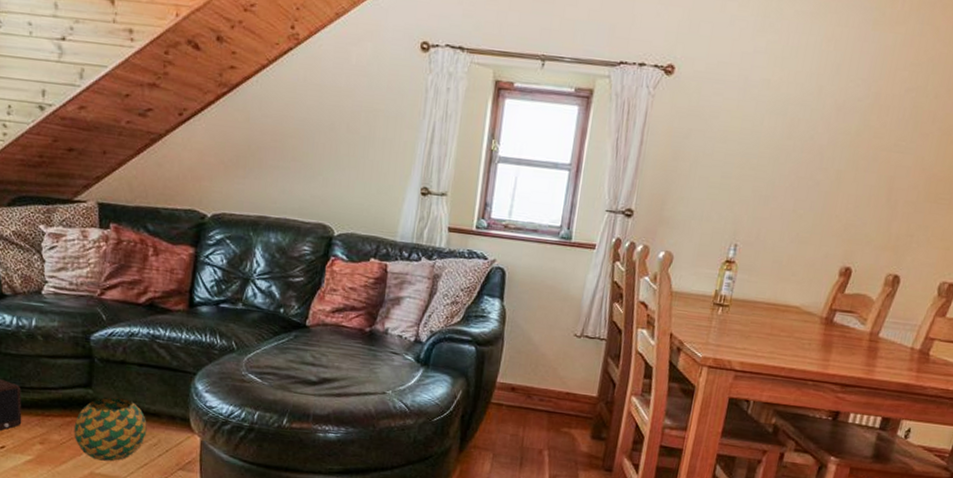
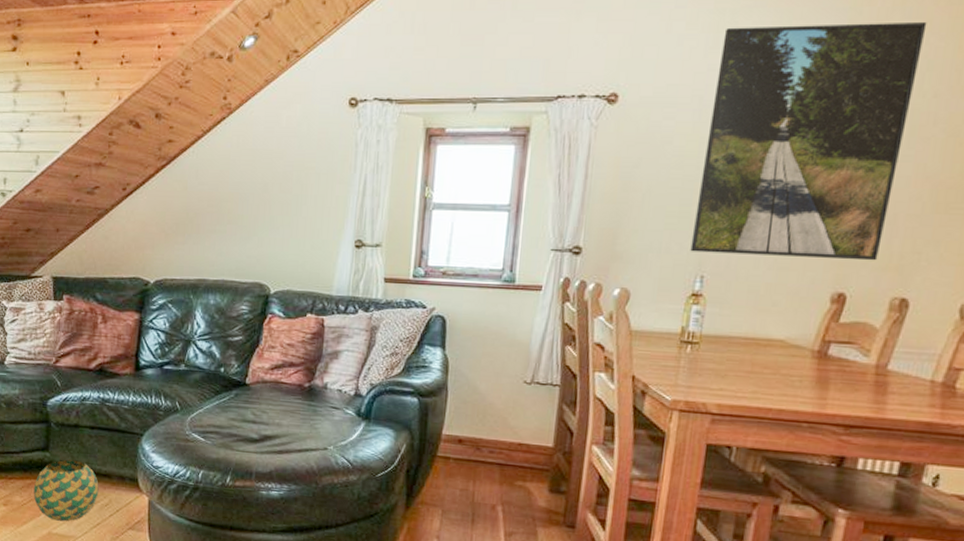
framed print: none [727,13,935,241] -> present [690,21,927,261]

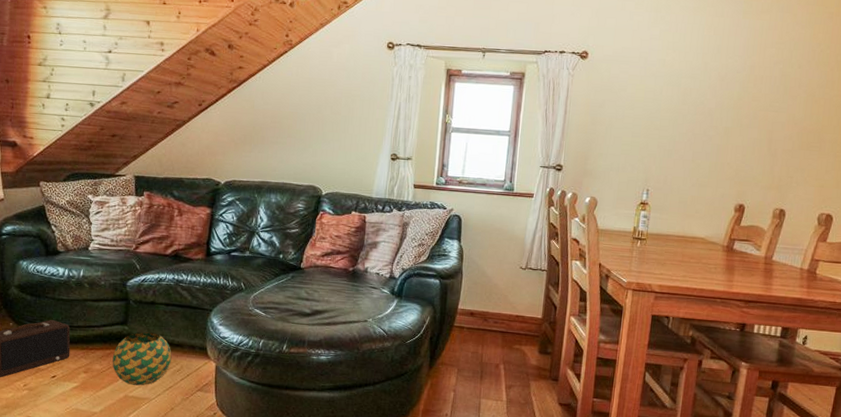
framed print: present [690,21,927,261] -> none [639,9,794,182]

